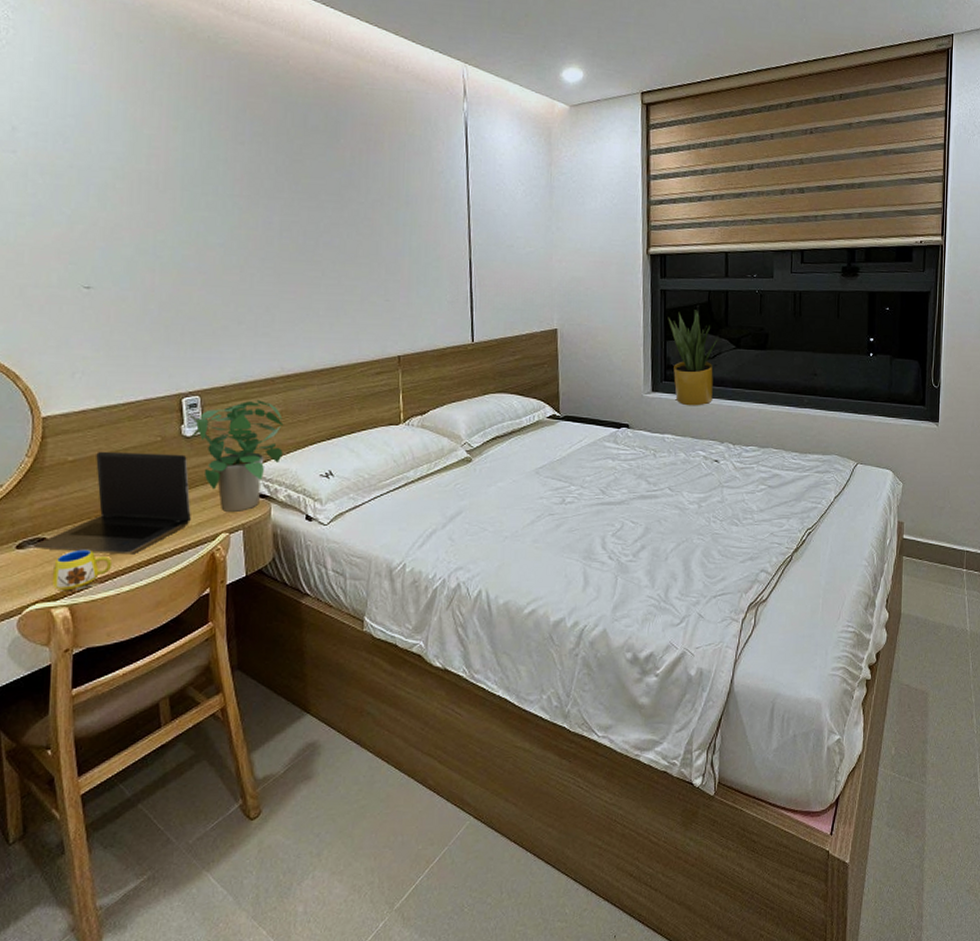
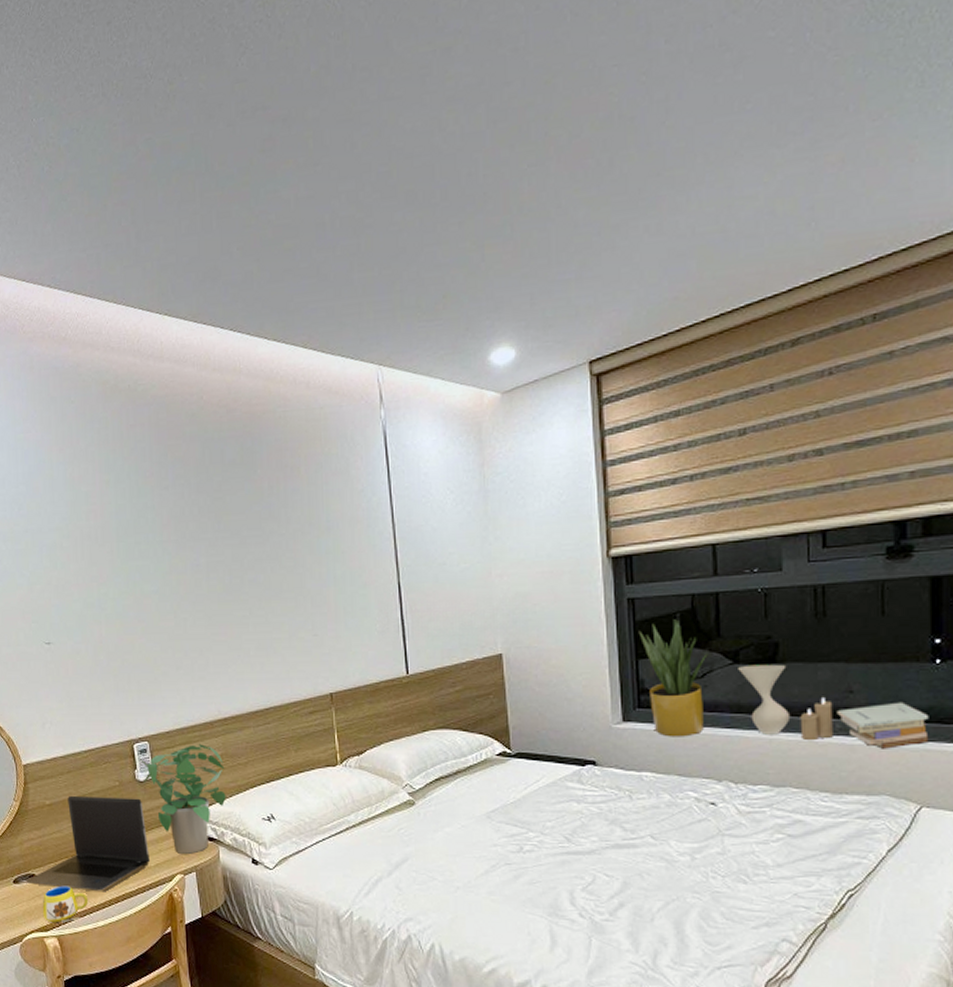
decorative vase: none [739,350,774,406] -> present [738,664,791,735]
candle: none [780,378,803,412] -> present [800,698,833,741]
books: none [805,384,864,419] -> present [837,701,929,749]

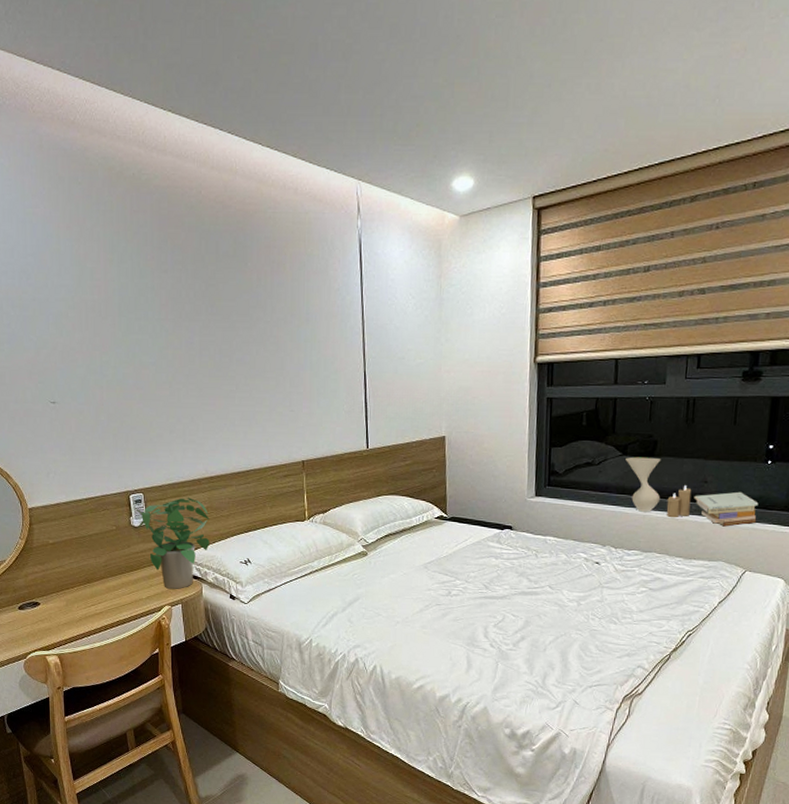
laptop computer: present [26,796,150,892] -> none [30,537,142,619]
mug: present [42,885,89,924] -> none [45,612,87,644]
planter: present [638,619,708,737] -> none [553,417,604,511]

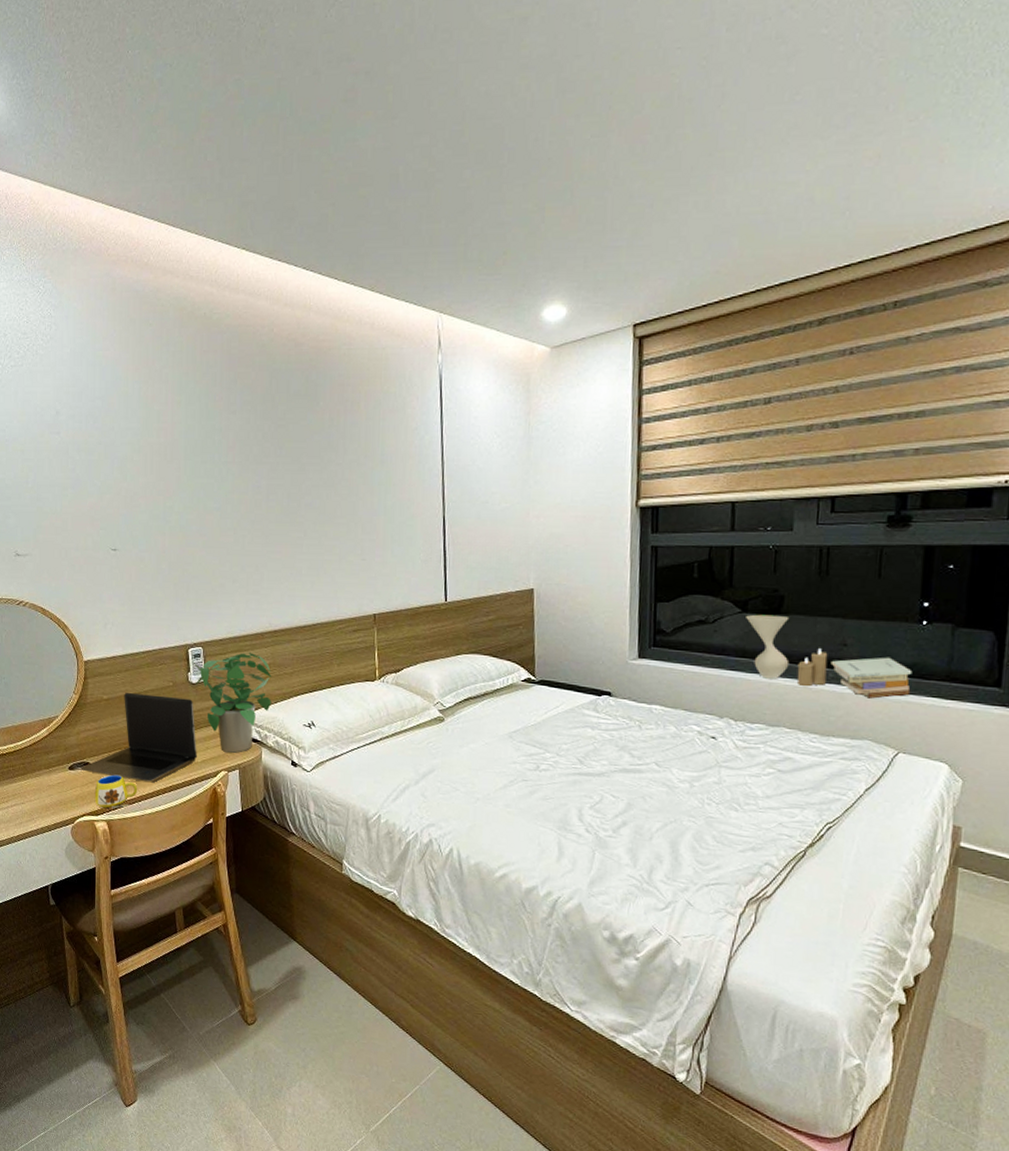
laptop computer: none [30,537,142,619] -> present [81,693,197,783]
mug: none [45,612,87,644] -> present [94,774,138,809]

